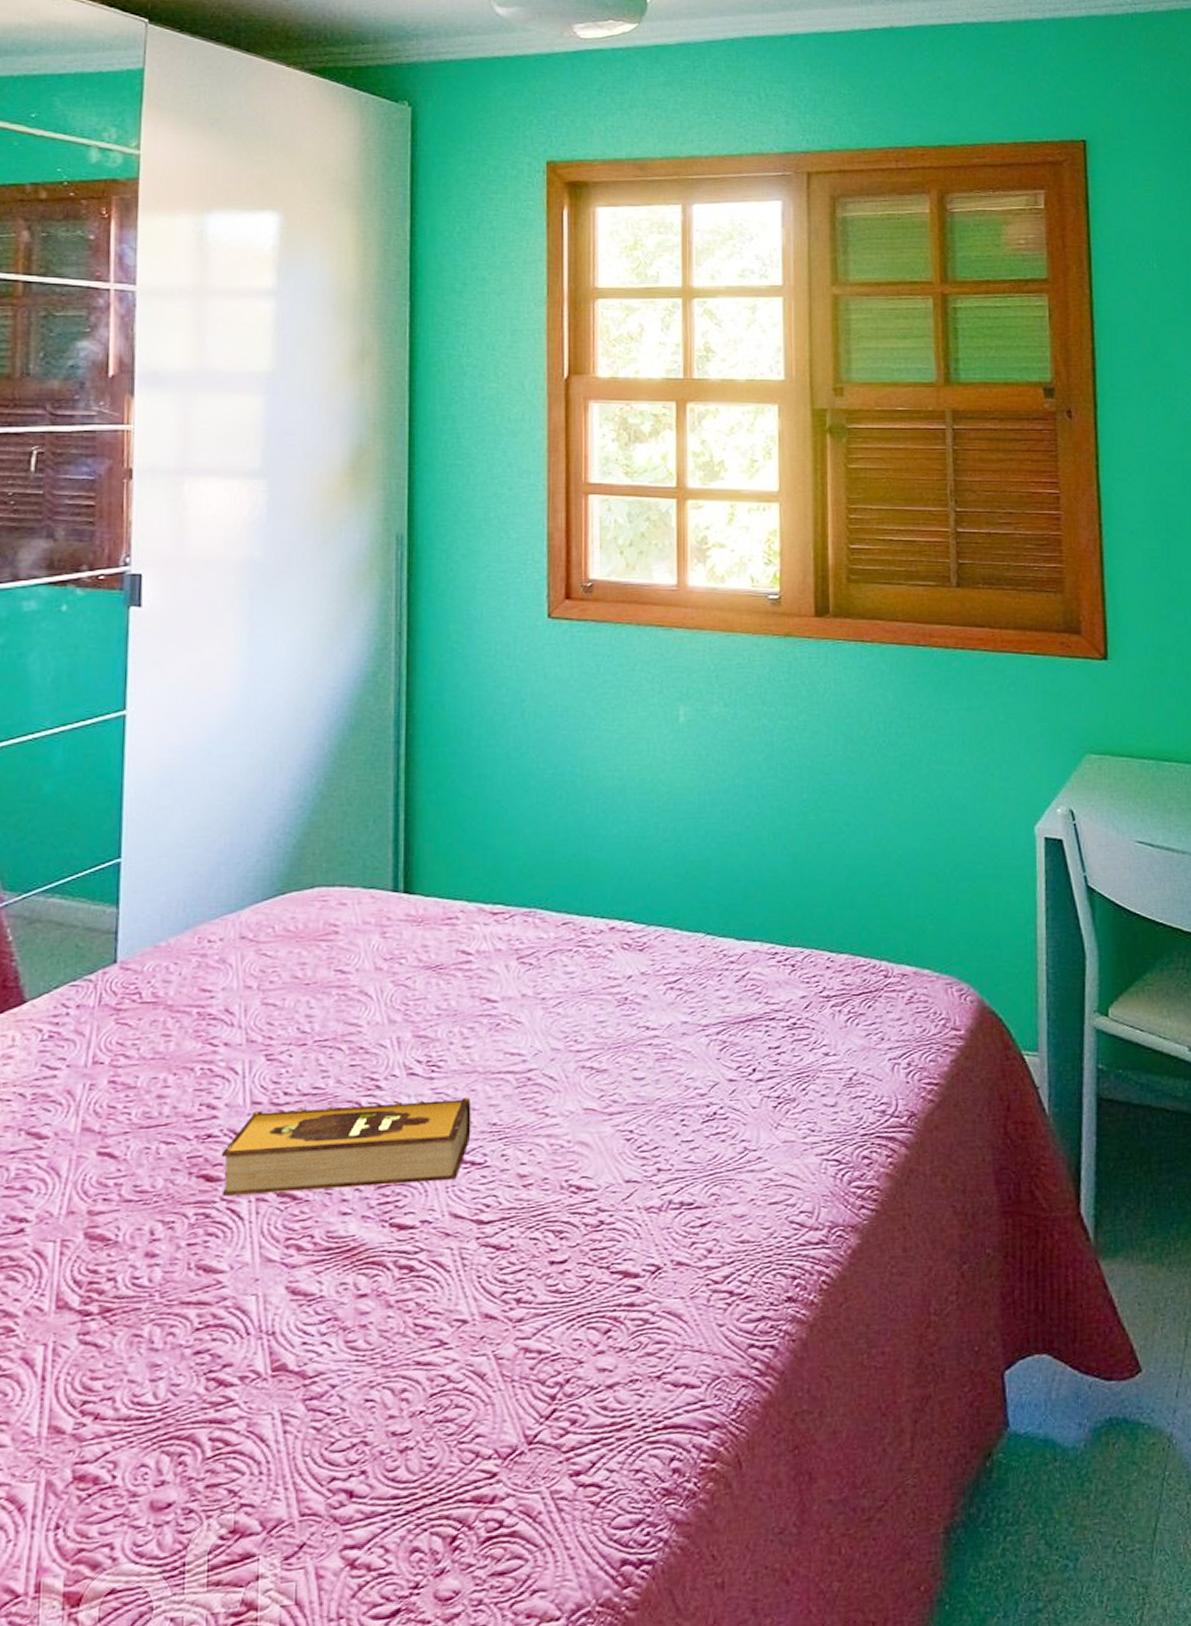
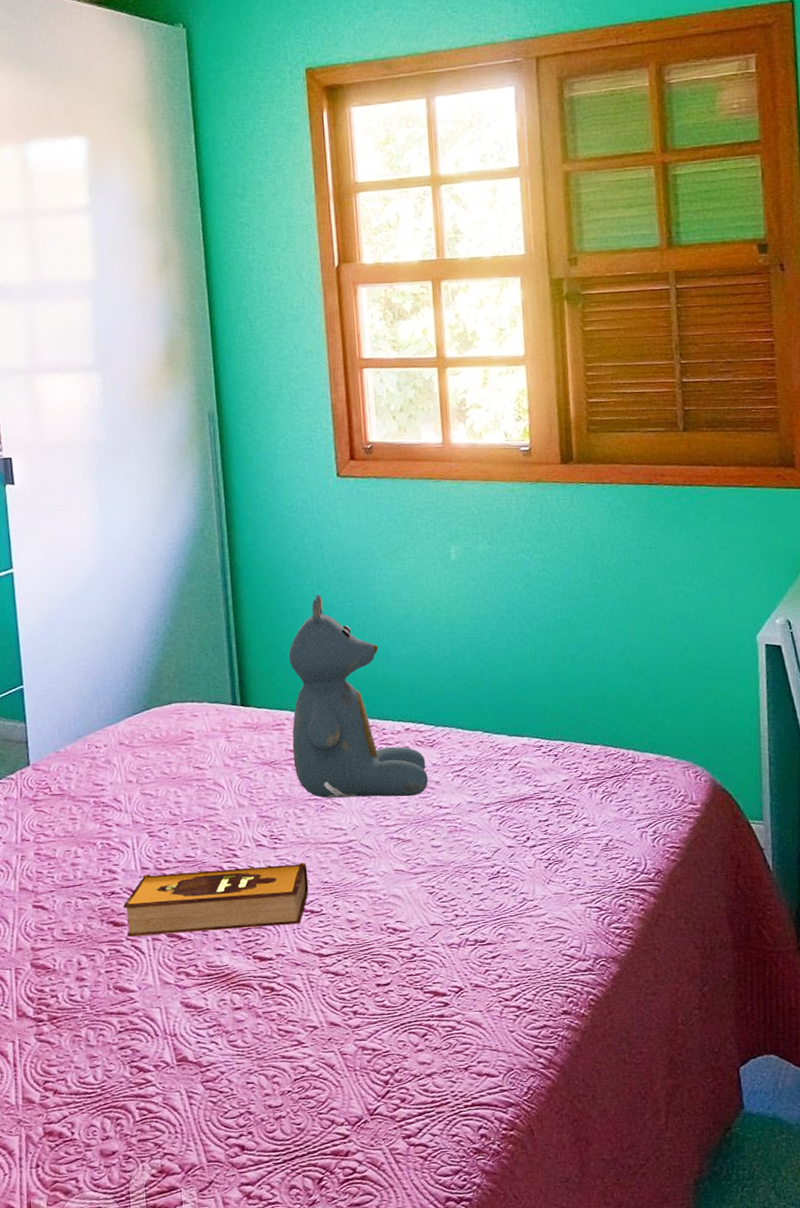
teddy bear: none [465,758,634,1015] -> present [288,595,429,799]

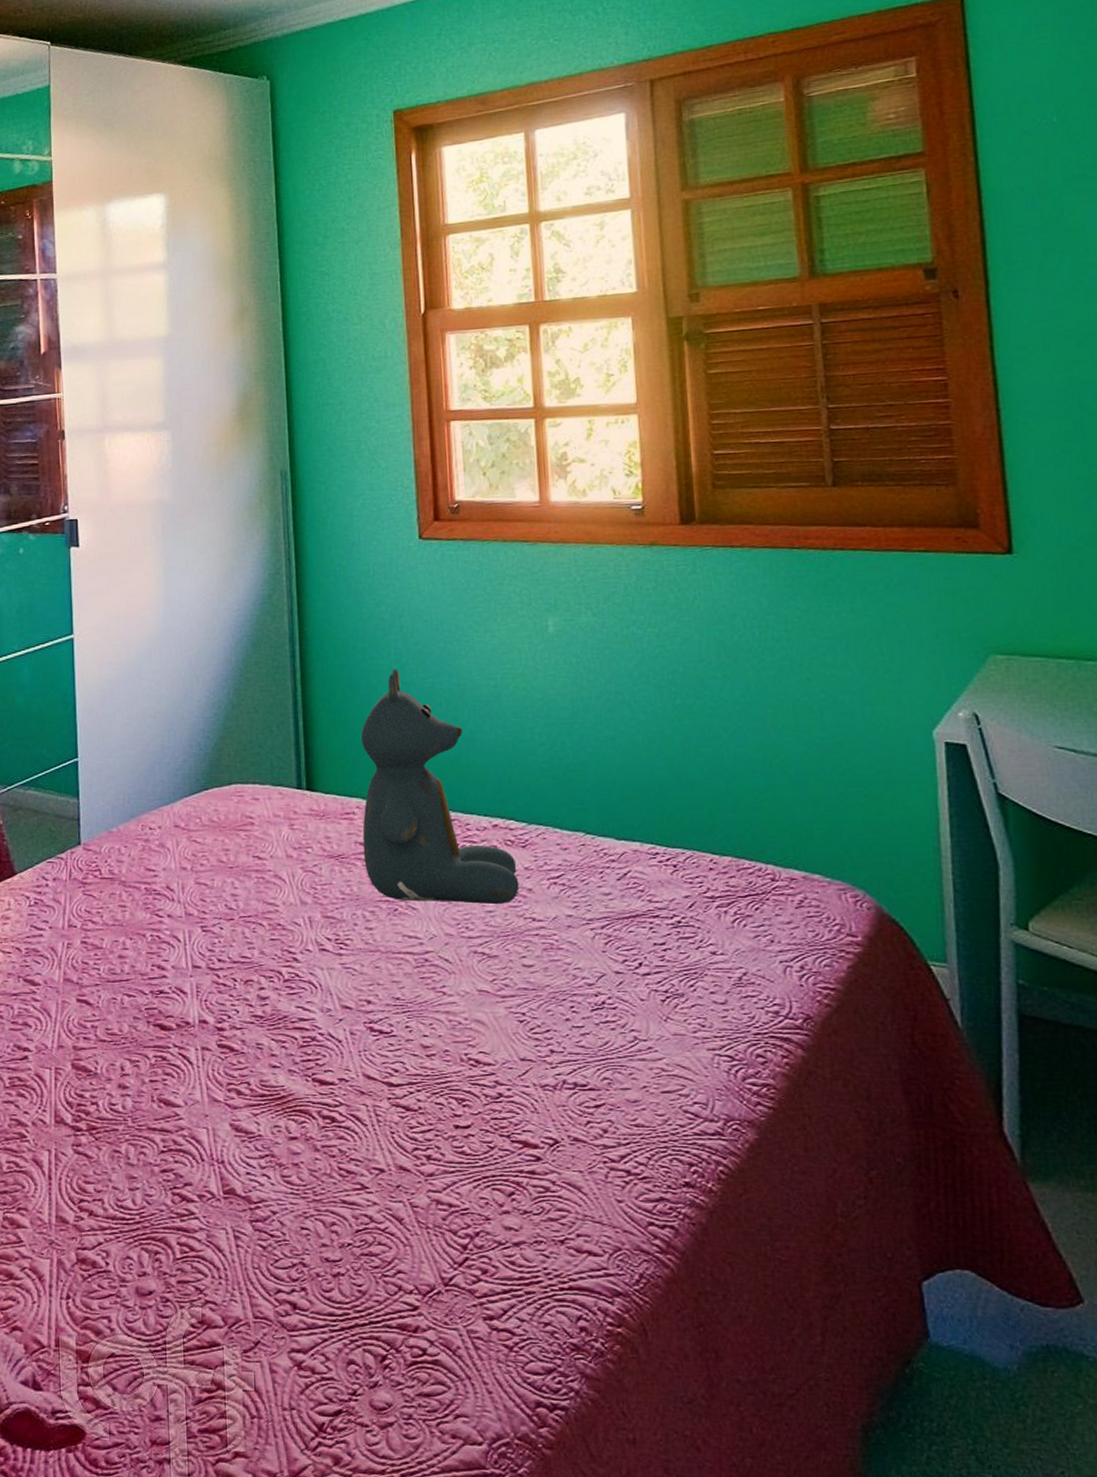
hardback book: present [123,862,309,937] -> none [171,973,378,1046]

